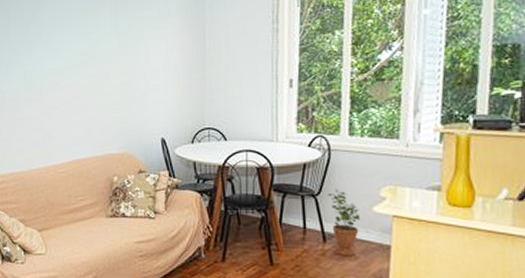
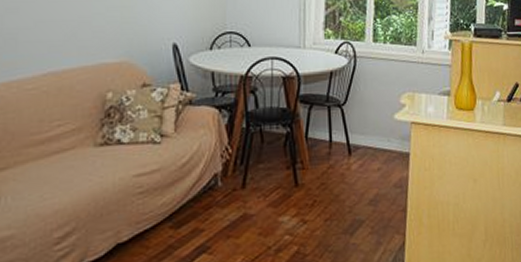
potted plant: present [327,189,360,257] -> none [352,98,382,169]

